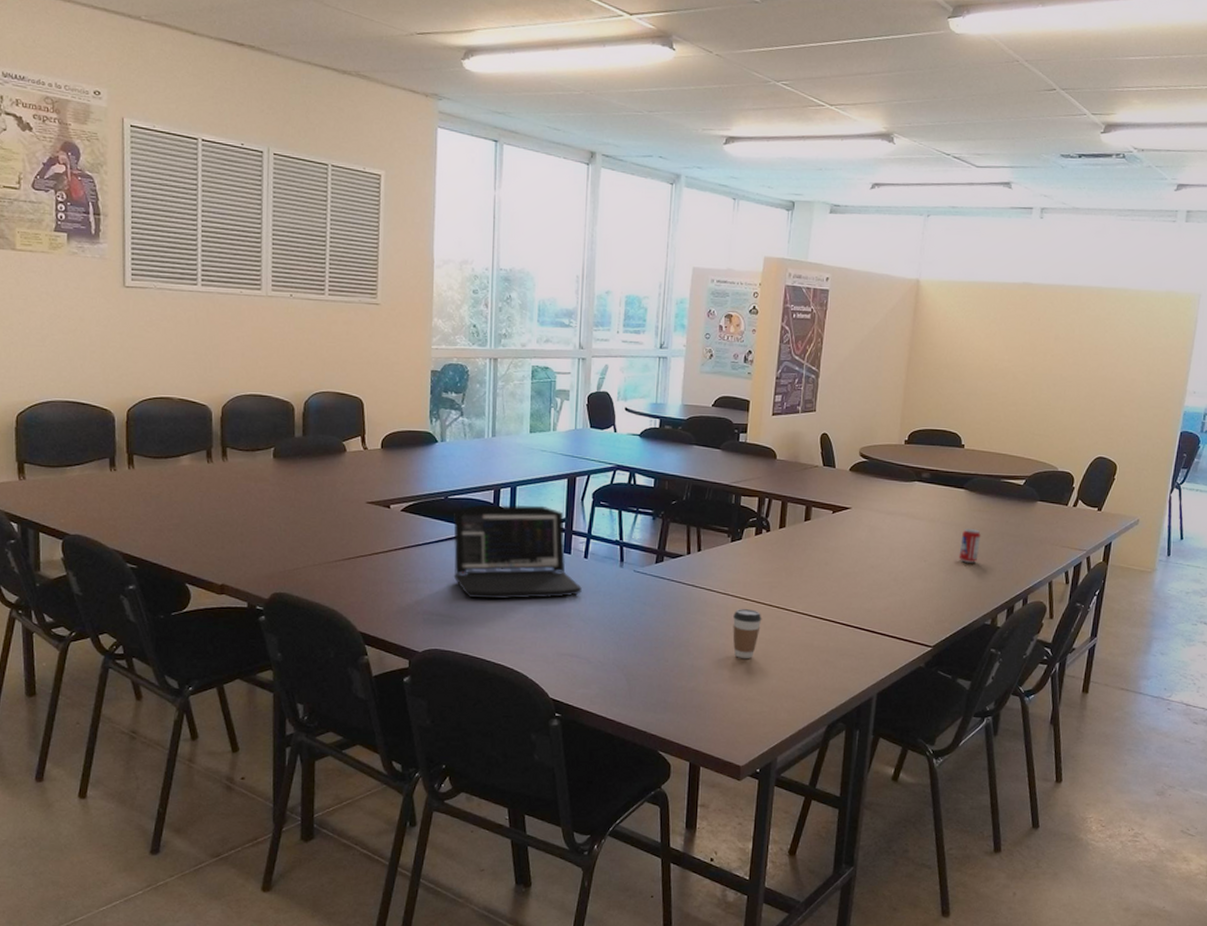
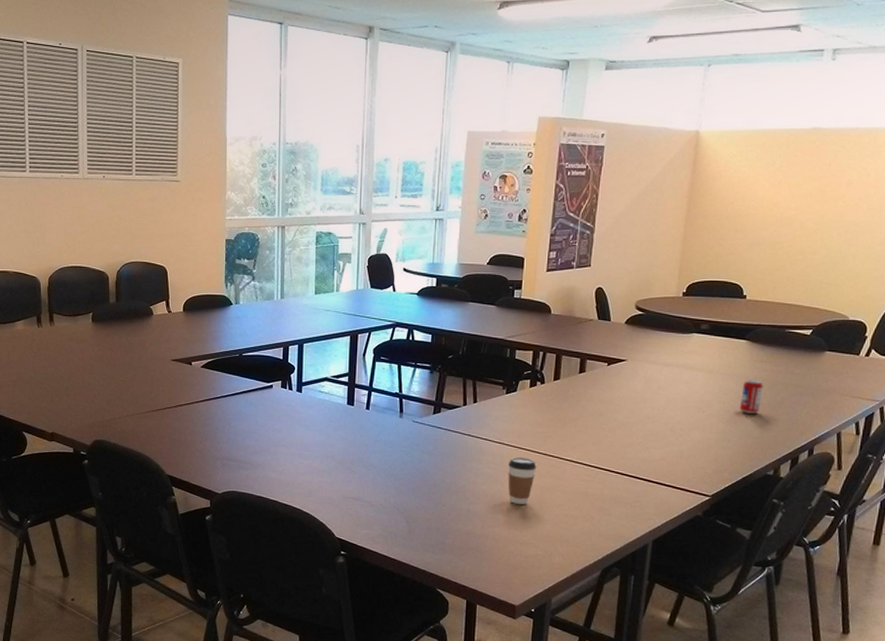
laptop: present [453,504,582,600] -> none [247,360,364,448]

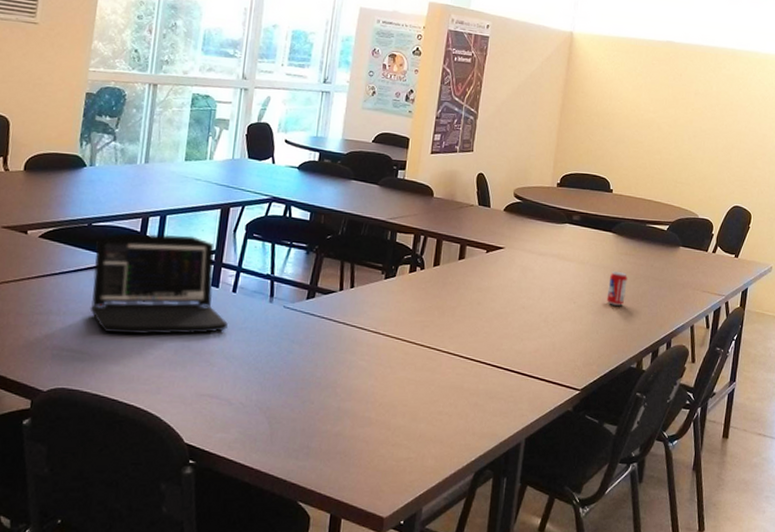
laptop: none [247,360,364,448] -> present [89,233,228,335]
coffee cup: present [508,457,537,504] -> none [382,348,413,401]

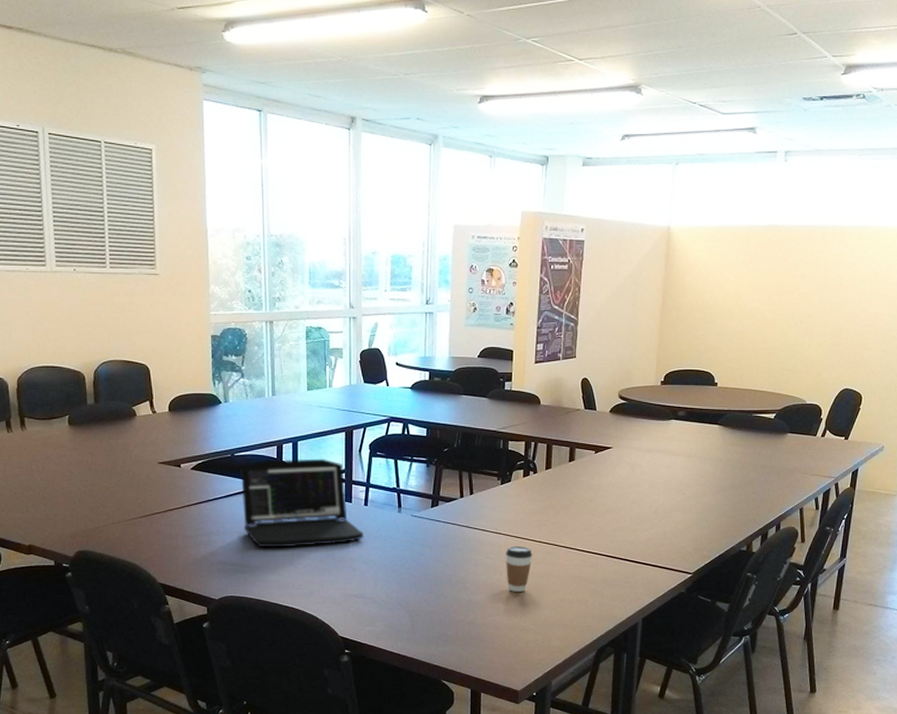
coffee cup: none [382,348,413,401] -> present [506,546,533,592]
beverage can: present [606,271,628,306] -> none [715,461,735,494]

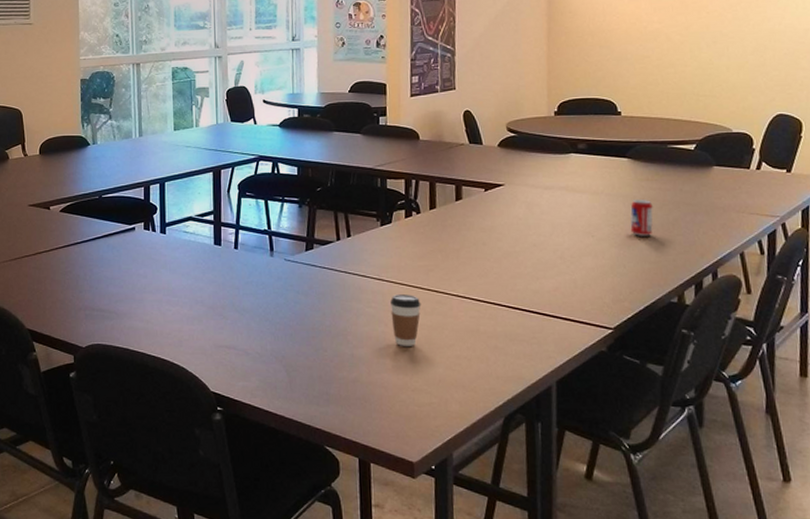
laptop: present [241,458,364,548] -> none [108,199,234,293]
beverage can: none [715,461,735,494] -> present [630,199,653,236]

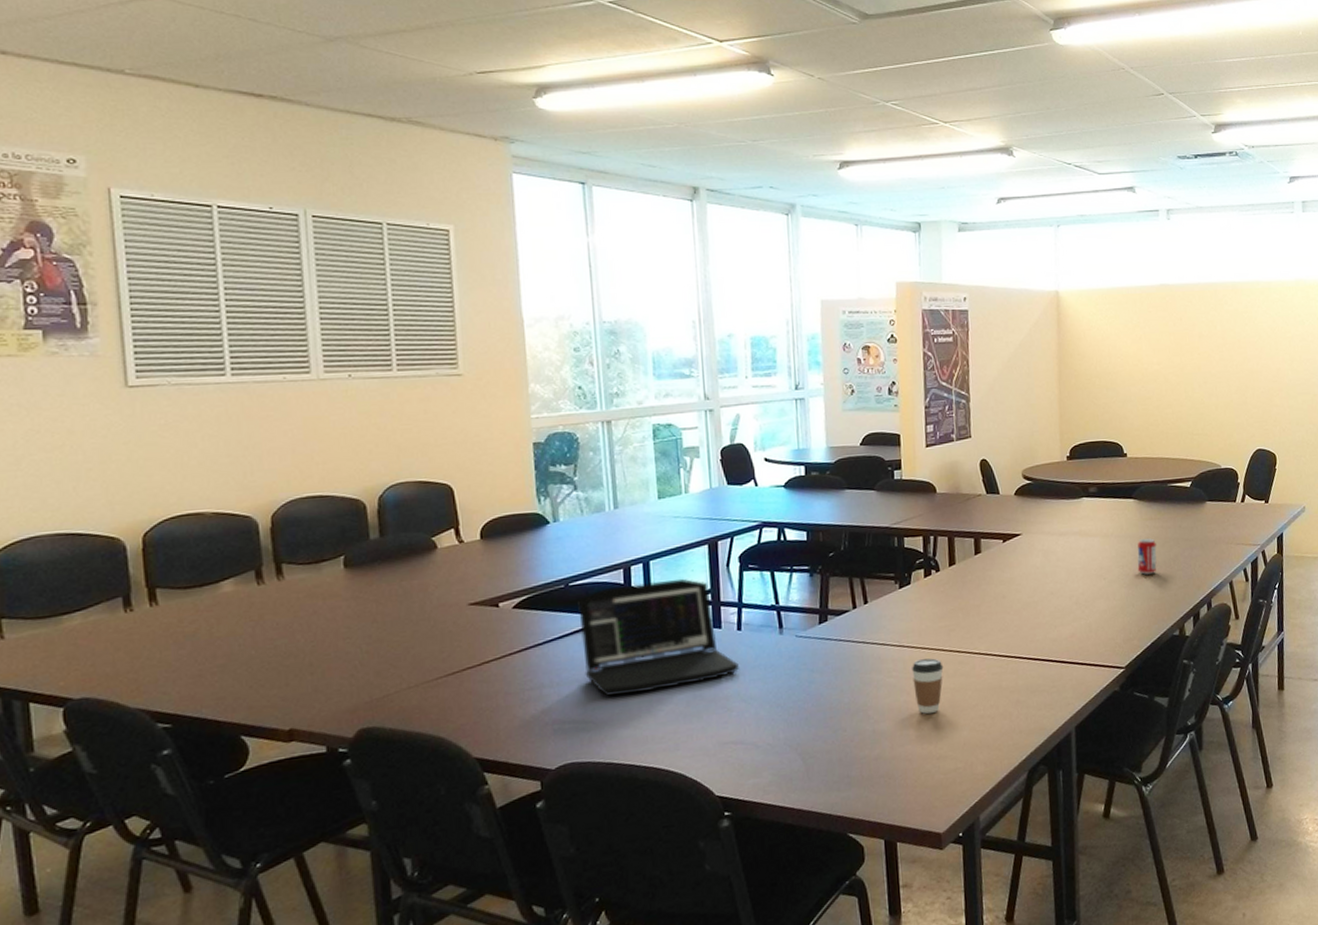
laptop: none [108,199,234,293] -> present [578,578,739,696]

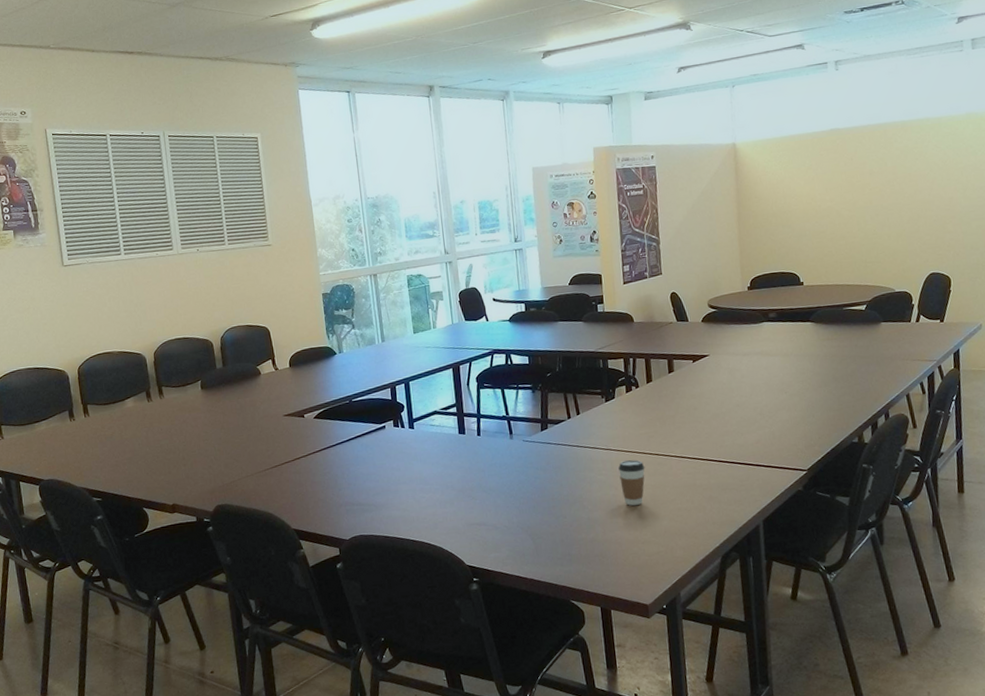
laptop: present [578,578,739,696] -> none [359,395,480,486]
beverage can: present [1137,538,1157,575] -> none [815,356,835,389]

